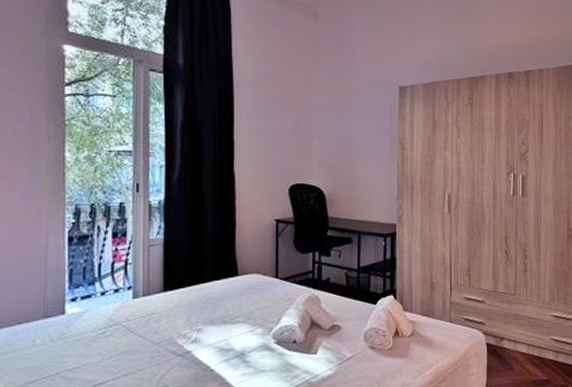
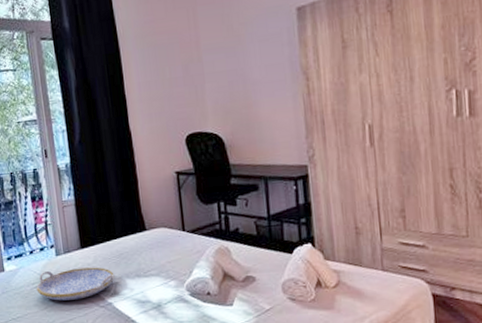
serving tray: none [103,312,198,349] -> present [36,267,115,301]

